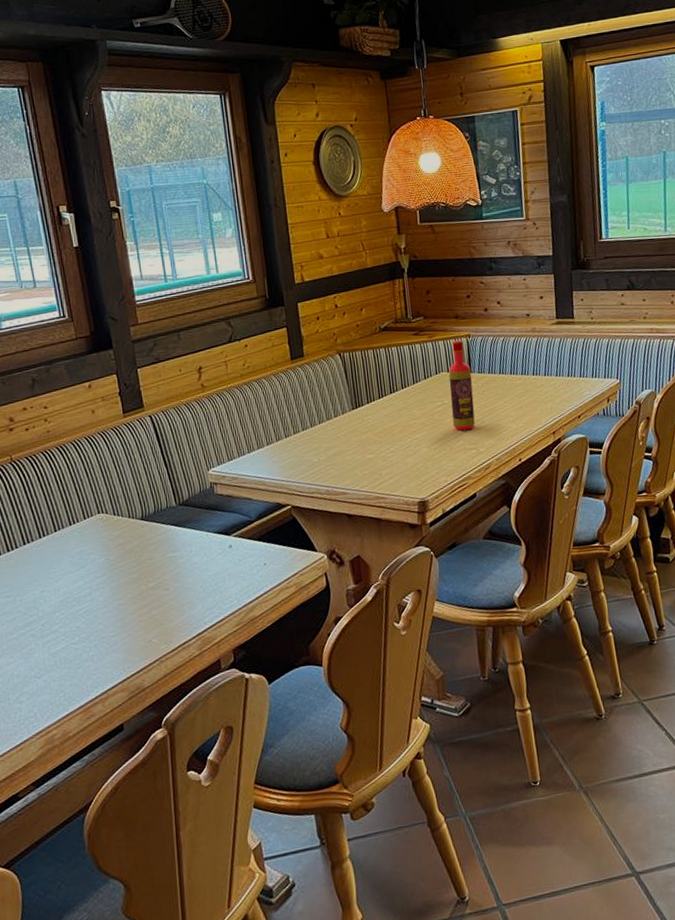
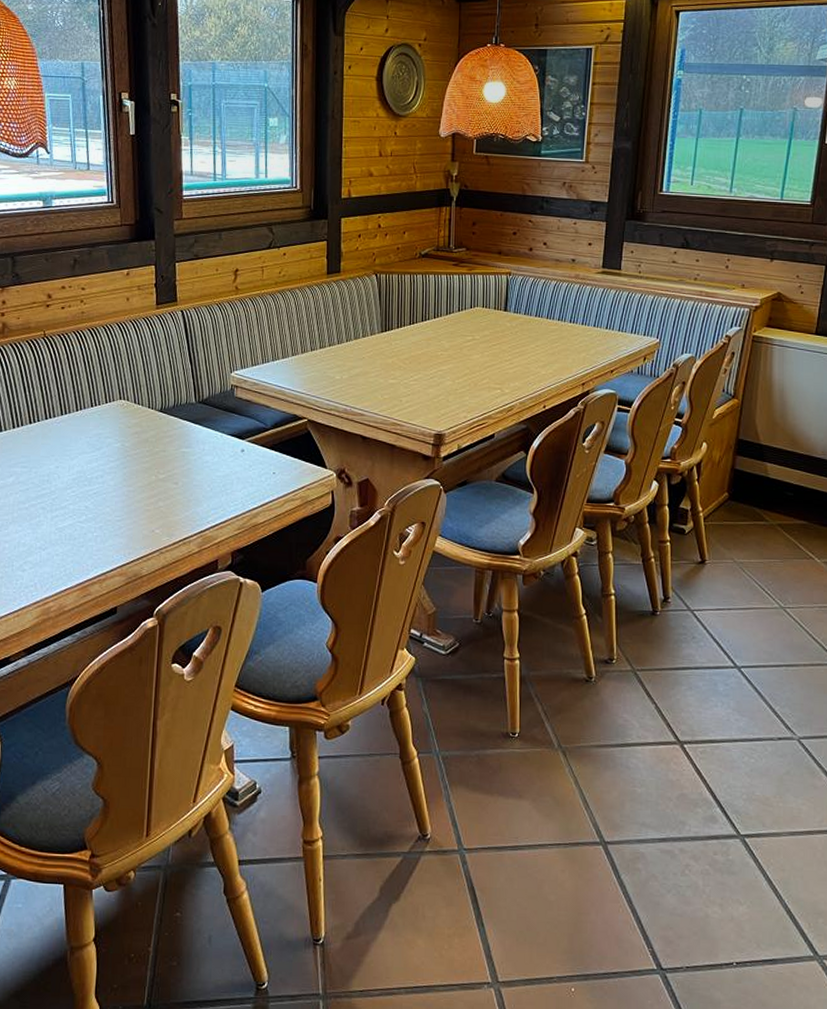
bottle: present [449,339,475,431] -> none [480,275,507,369]

